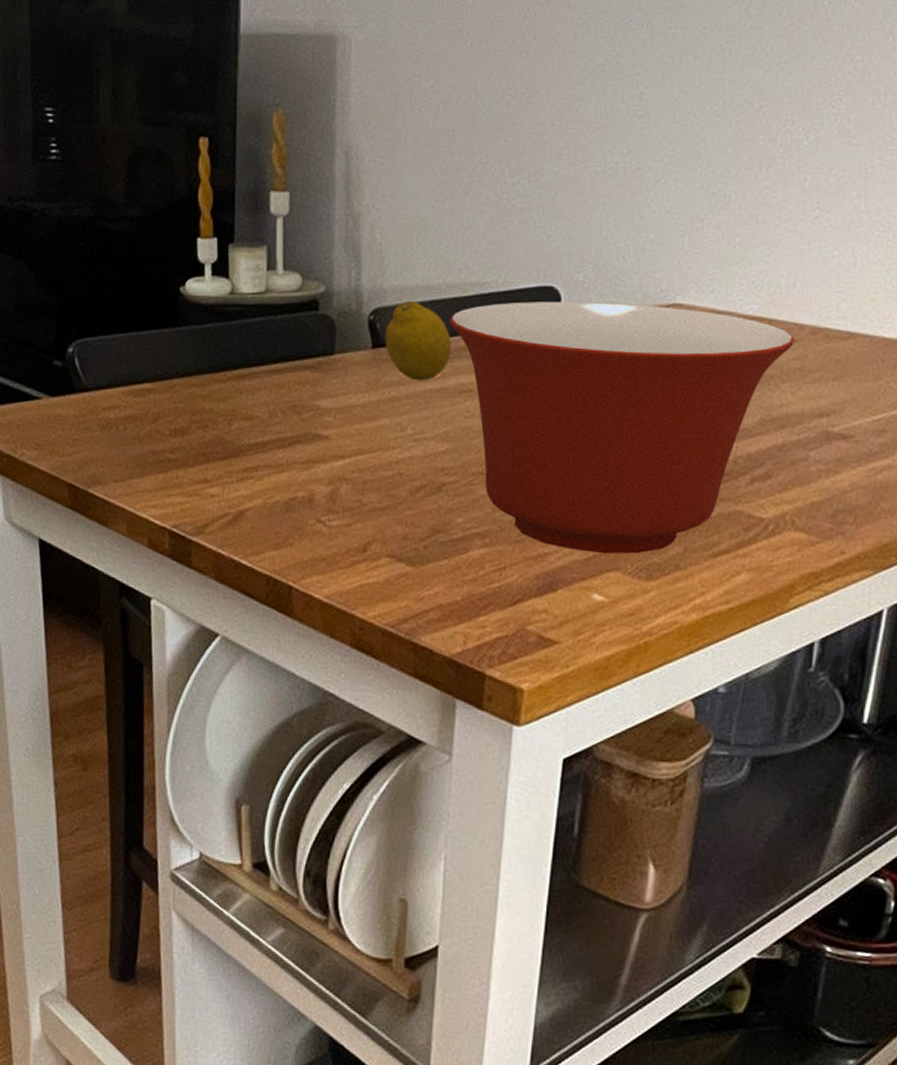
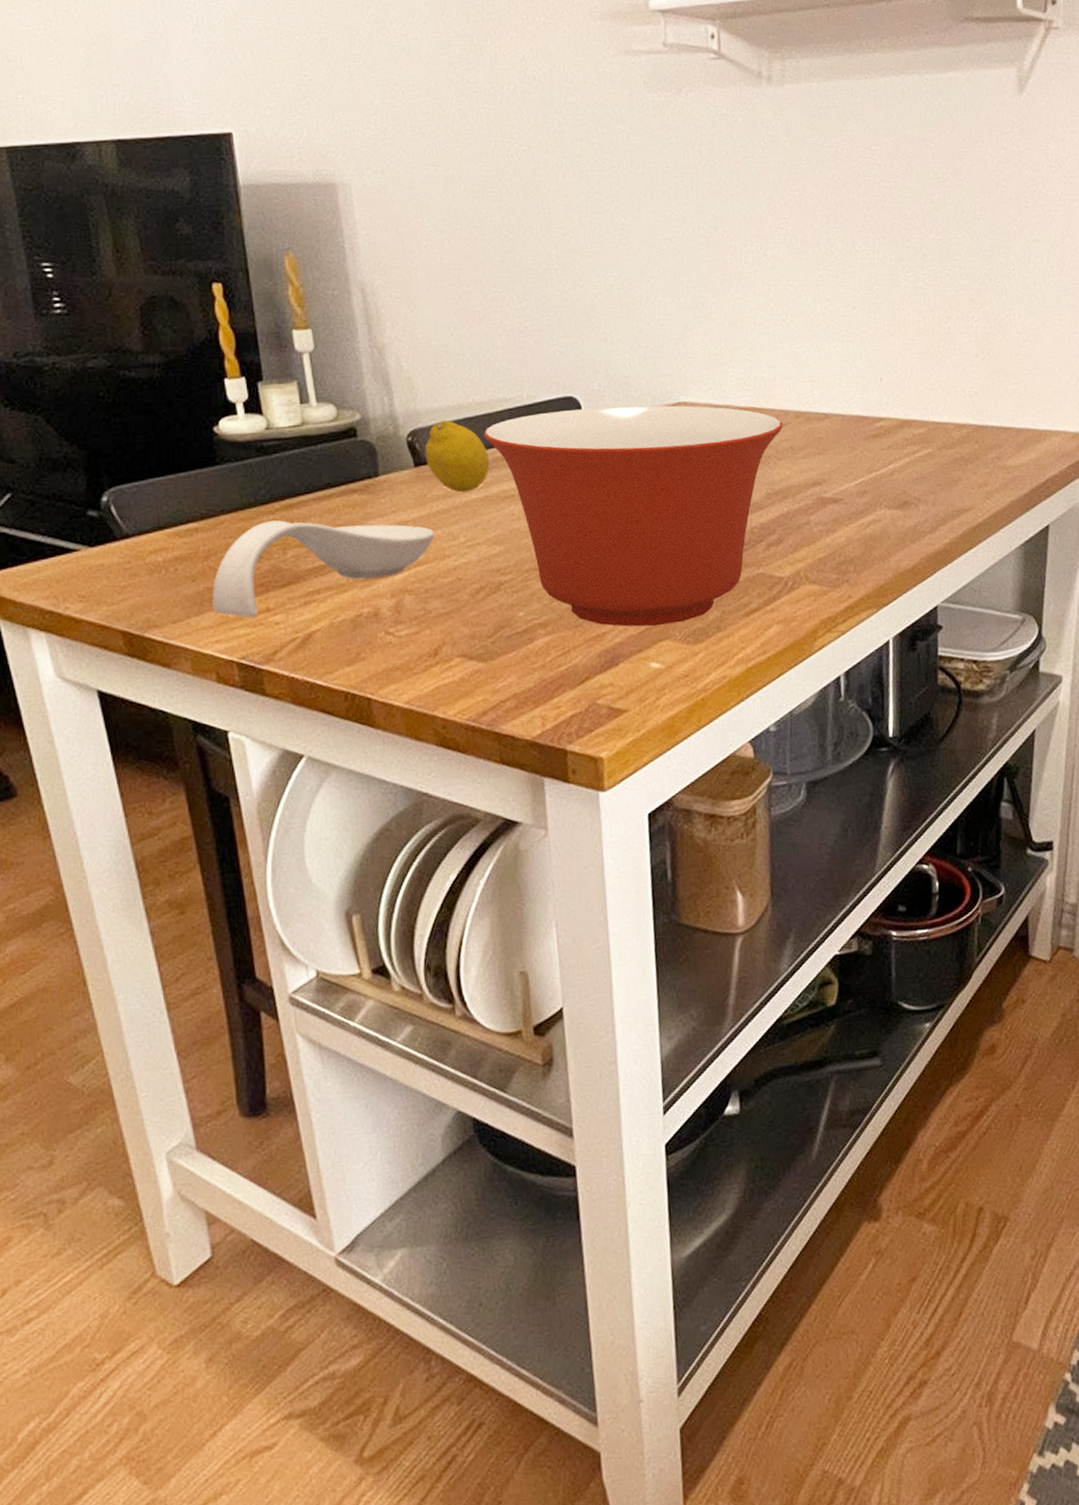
spoon rest: none [154,390,382,487] -> present [212,520,435,618]

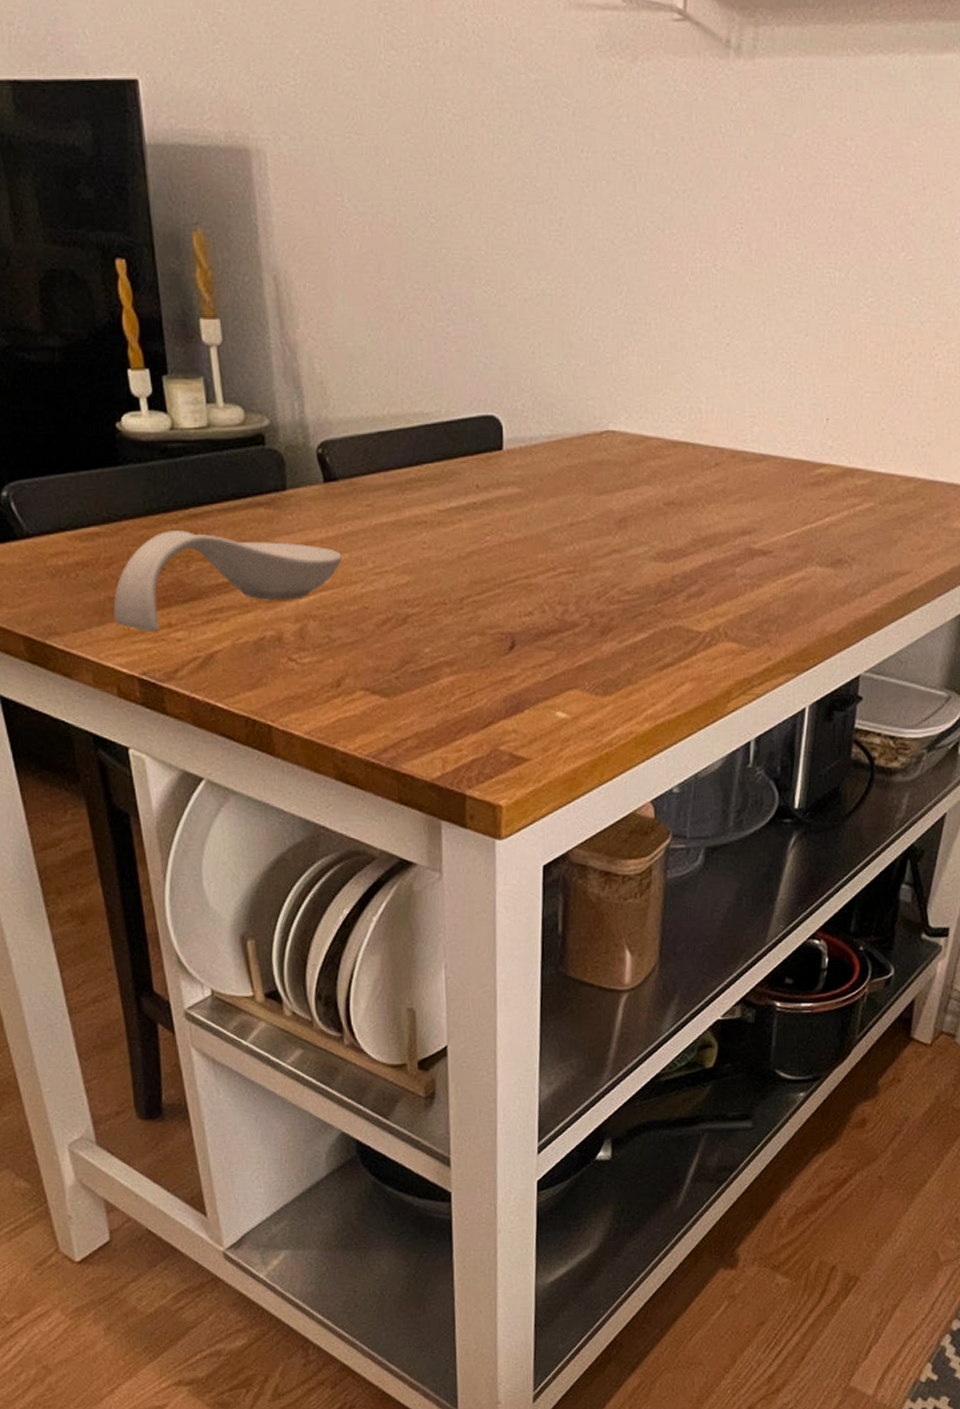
fruit: present [424,420,490,493] -> none [335,433,403,514]
mixing bowl: present [483,405,783,627] -> none [397,431,717,674]

